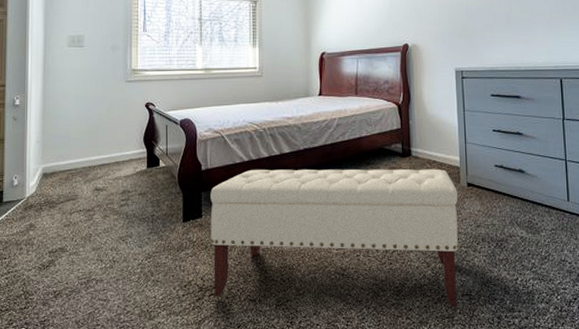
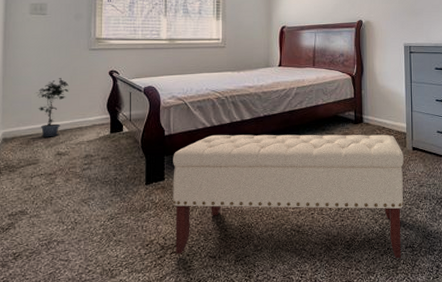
potted plant: none [75,111,106,172] -> present [36,78,69,137]

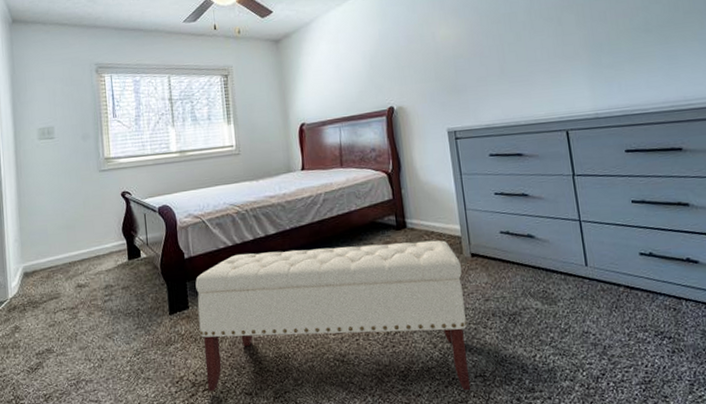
potted plant: present [36,78,69,137] -> none [52,204,83,269]

